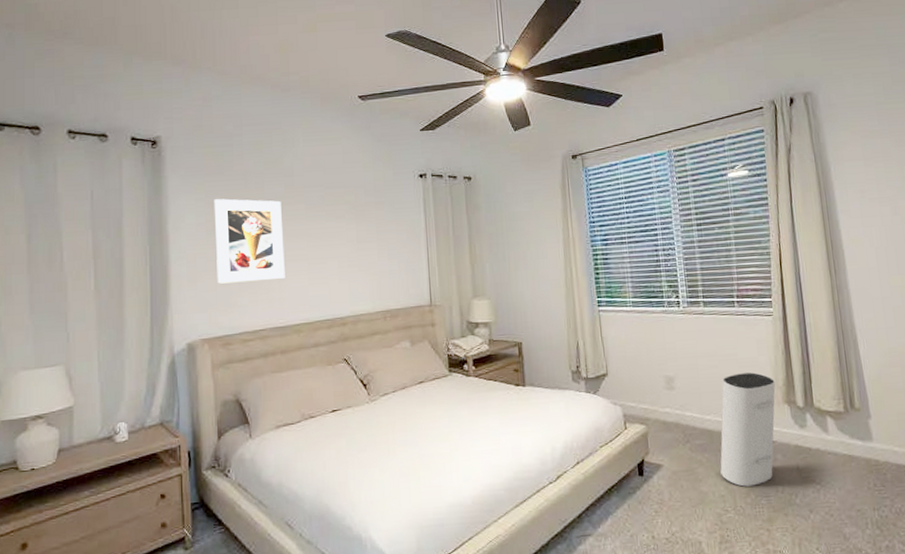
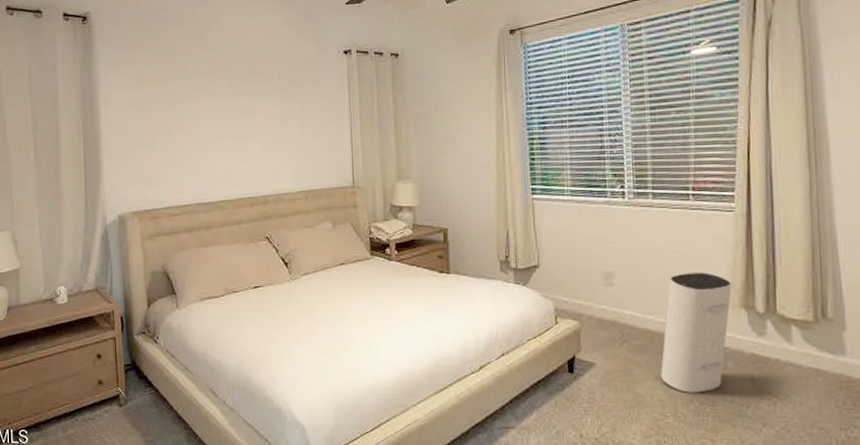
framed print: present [214,198,285,284] -> none [141,74,209,159]

